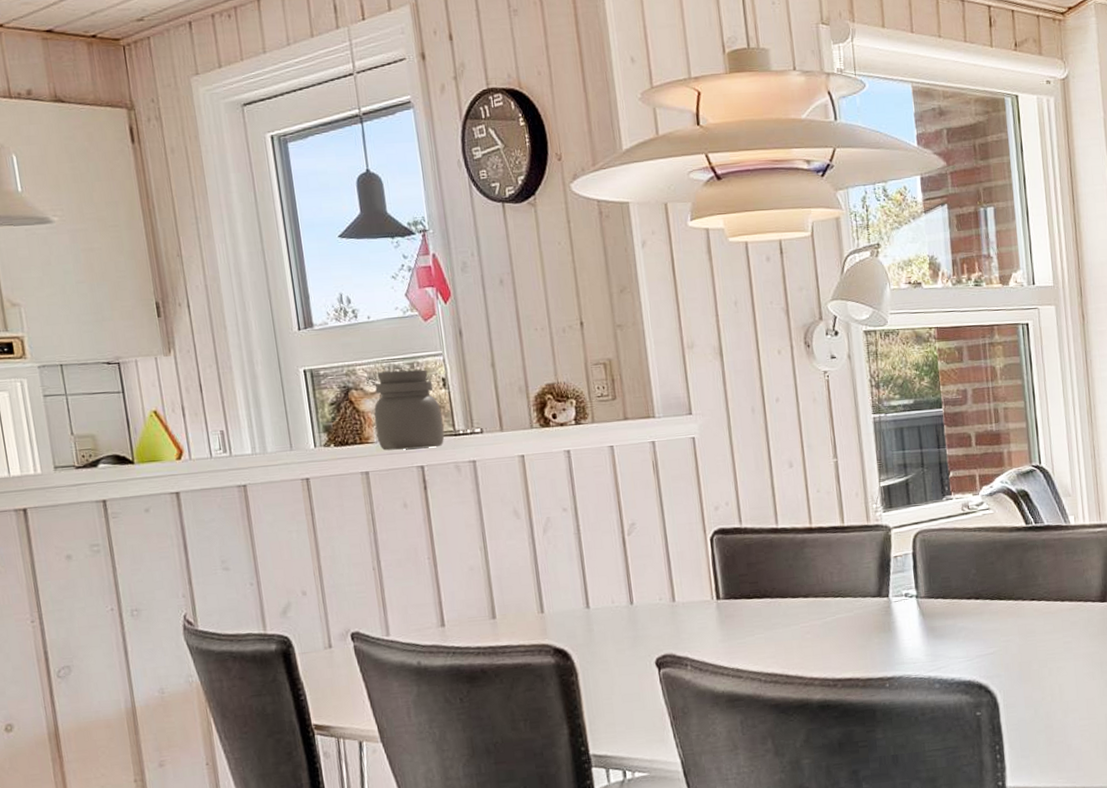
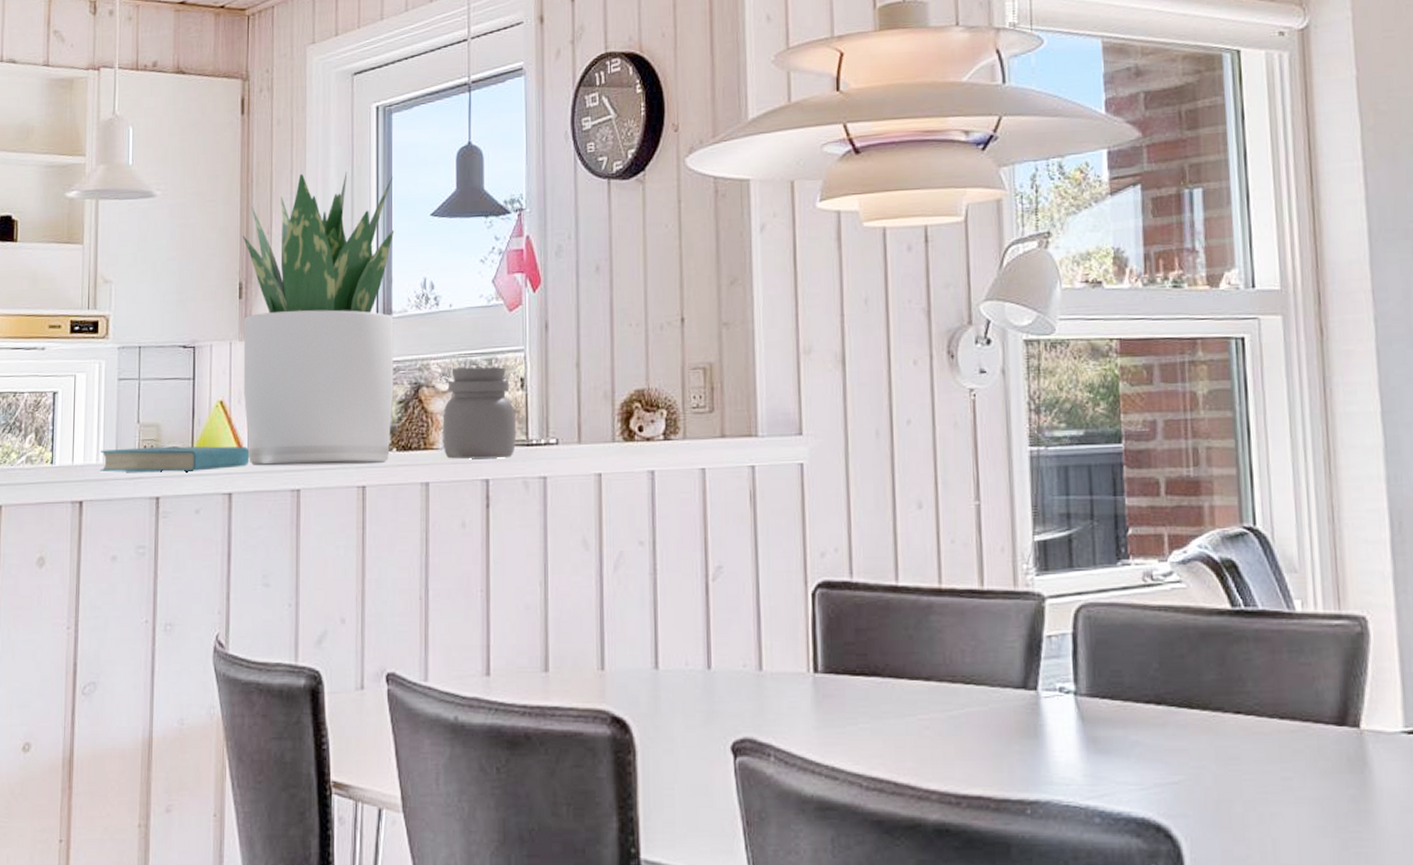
book: none [36,450,193,482] -> present [99,446,250,473]
planter: none [151,197,328,467] -> present [242,171,395,467]

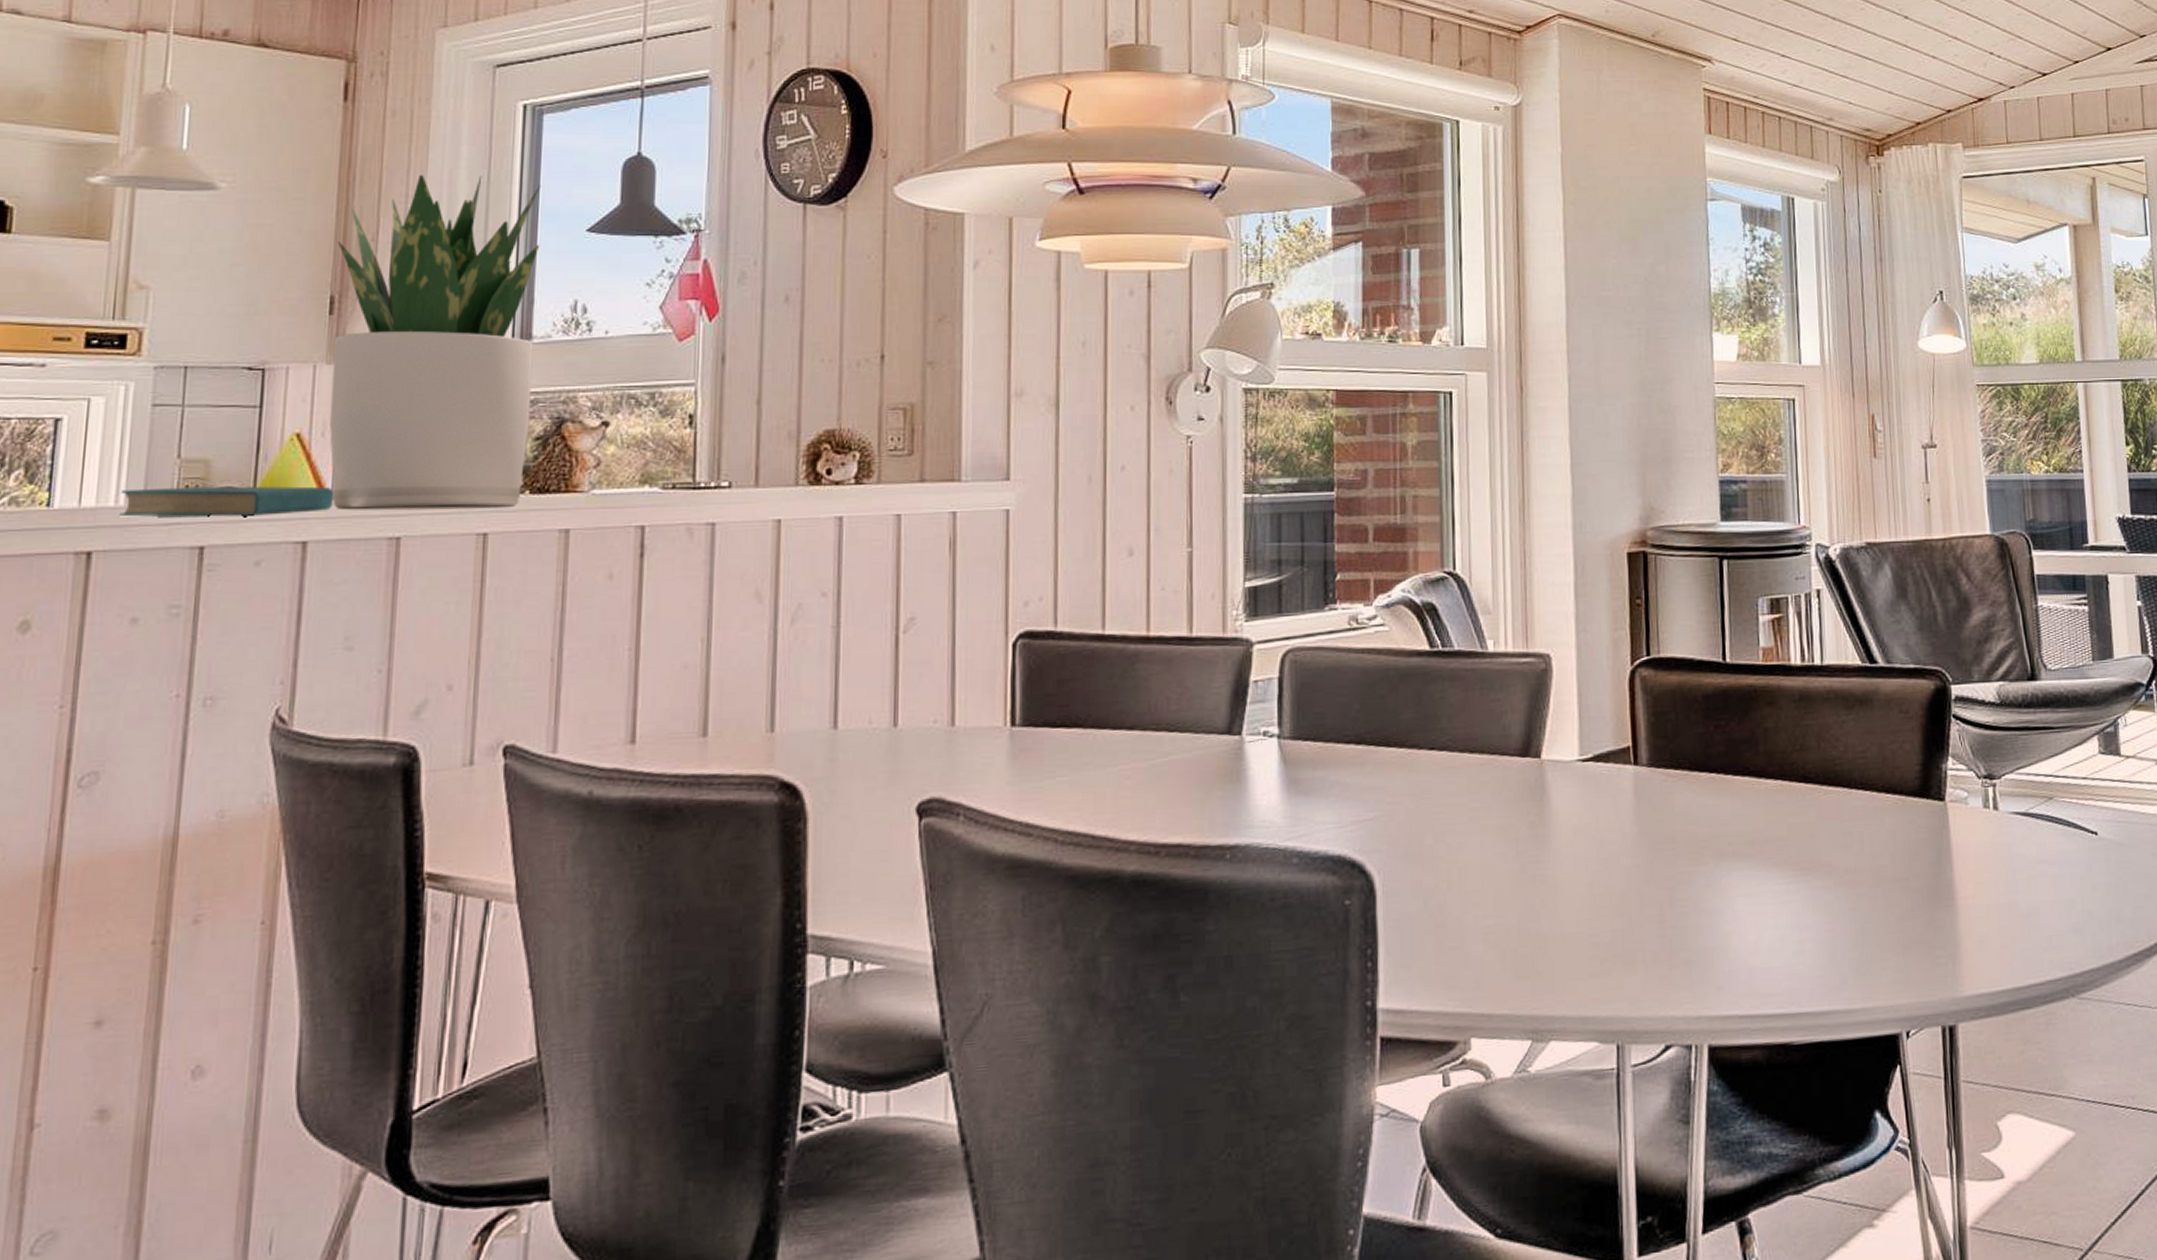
jar: present [442,367,516,460] -> none [589,401,681,504]

